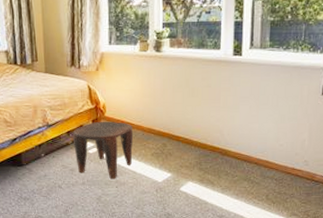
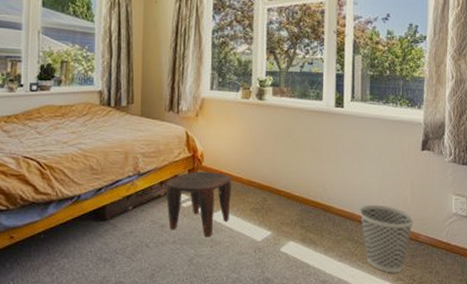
wastebasket: none [256,148,312,209] -> present [359,205,415,273]

